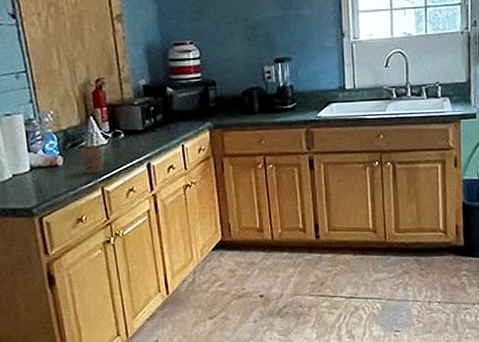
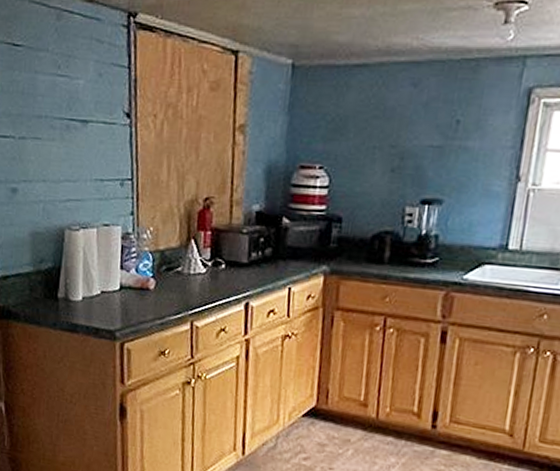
cup: present [80,145,104,174] -> none [174,272,198,305]

